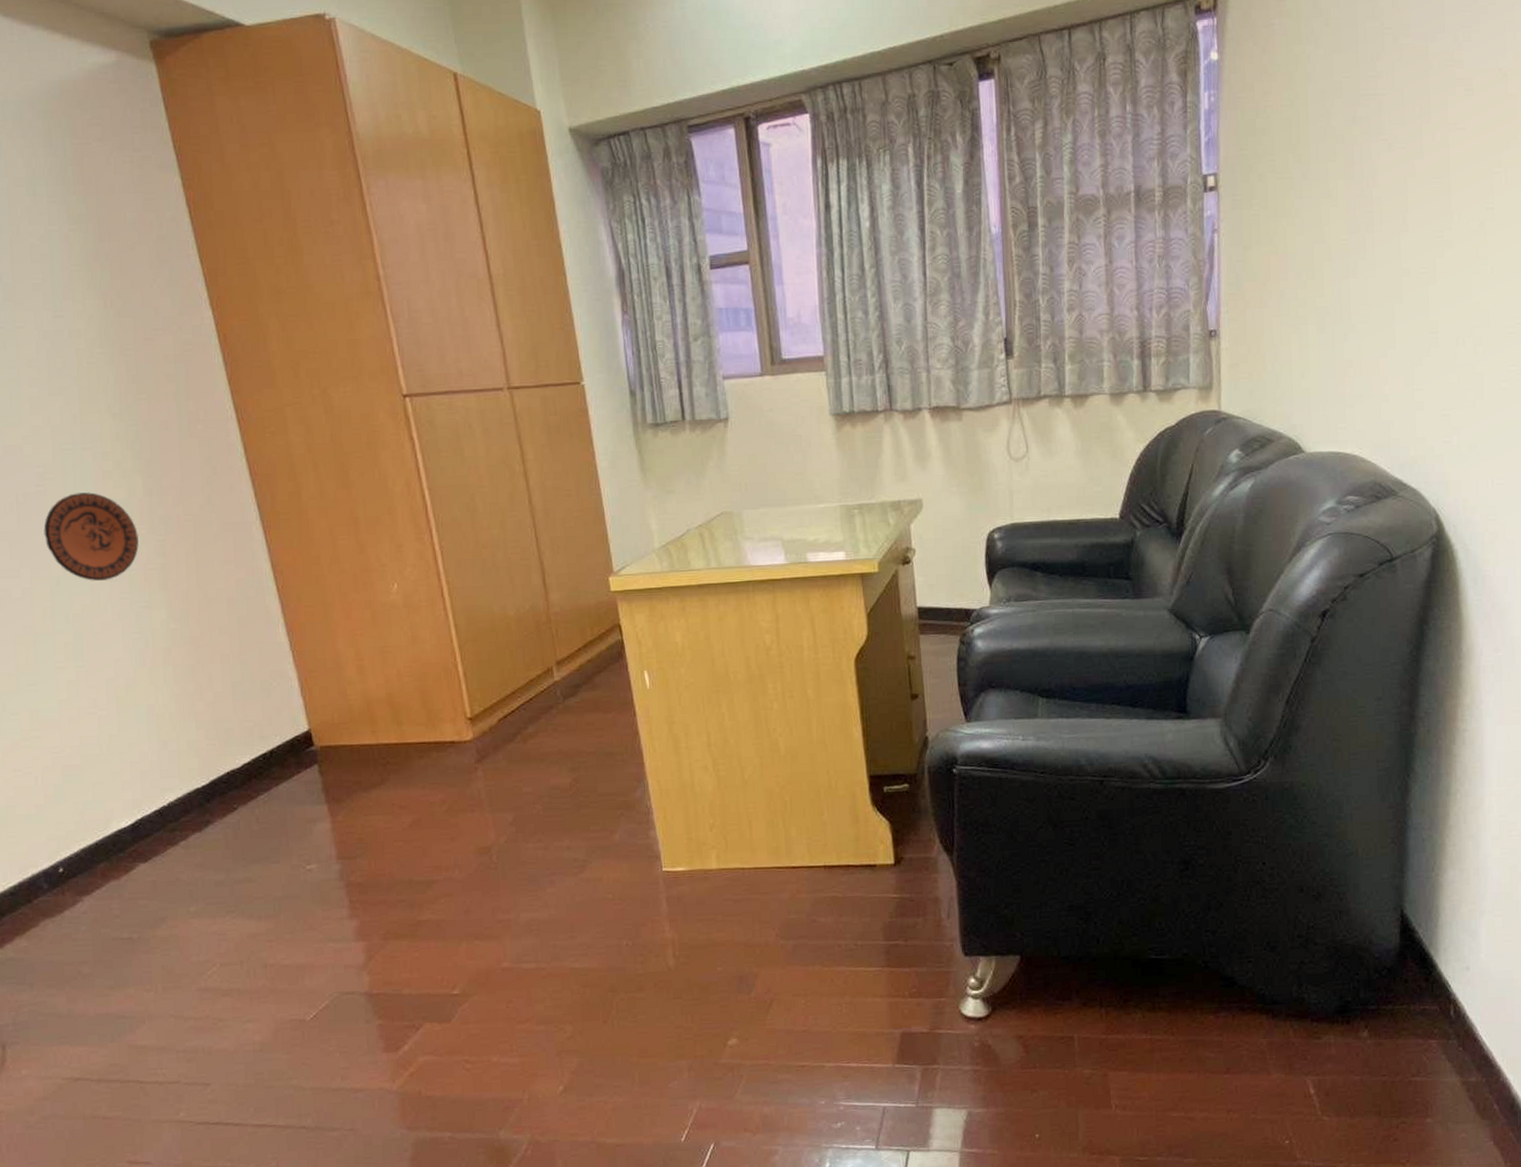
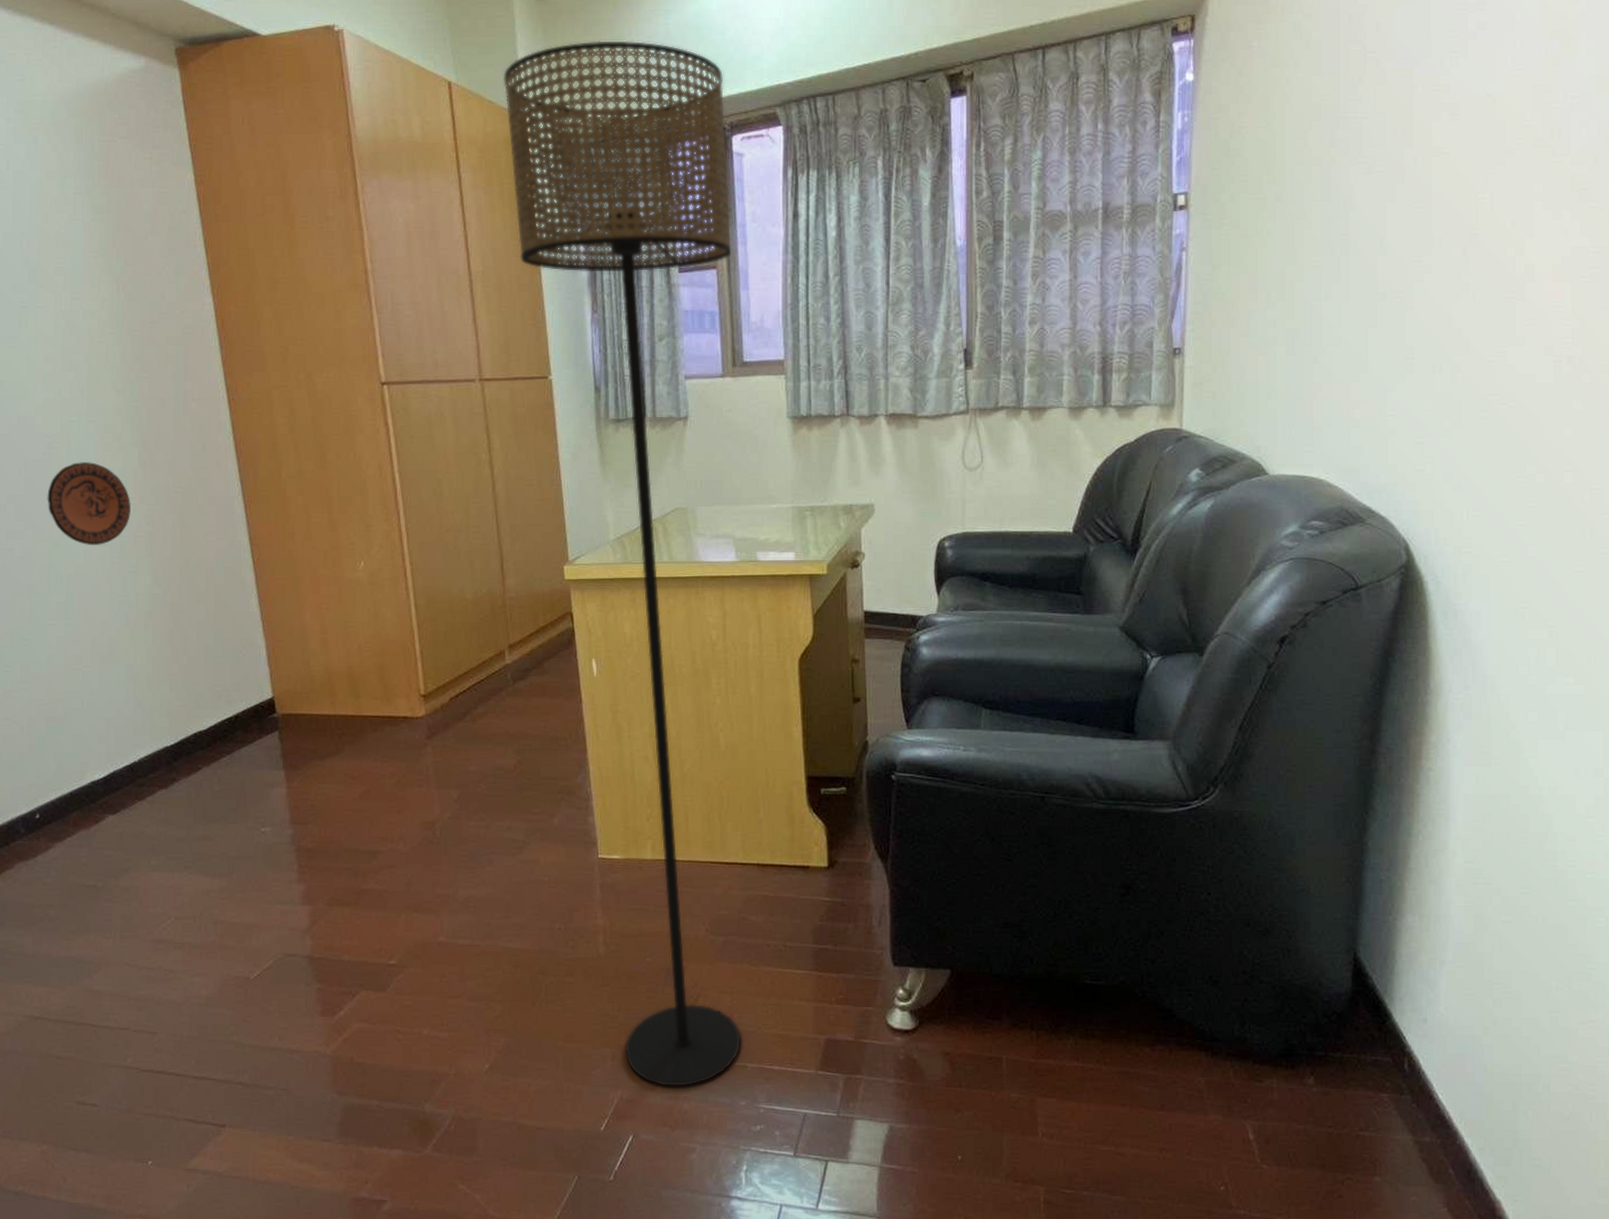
floor lamp: none [513,26,817,1093] -> present [504,40,741,1087]

